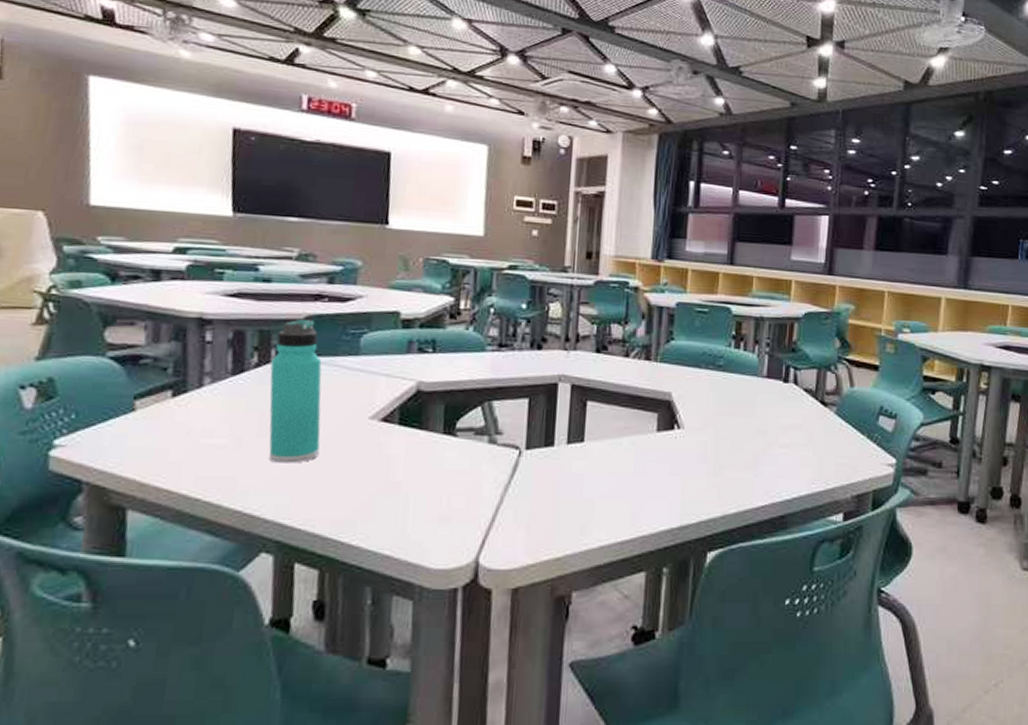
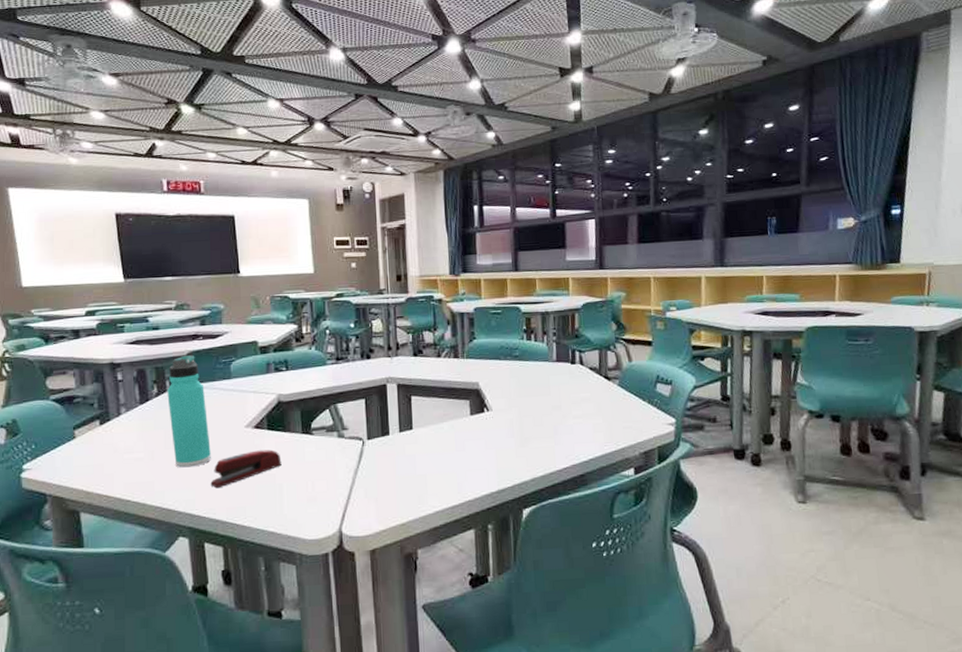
stapler: none [313,449,412,494] -> present [210,449,282,489]

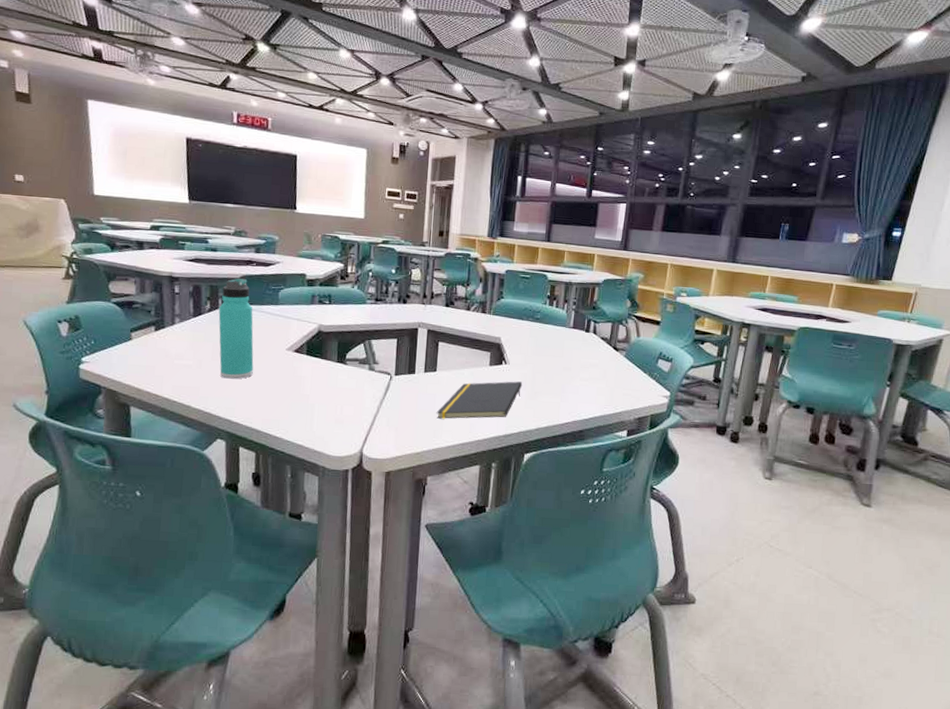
stapler: present [210,449,282,489] -> none [250,372,316,401]
notepad: none [418,428,510,482] -> present [436,381,523,419]

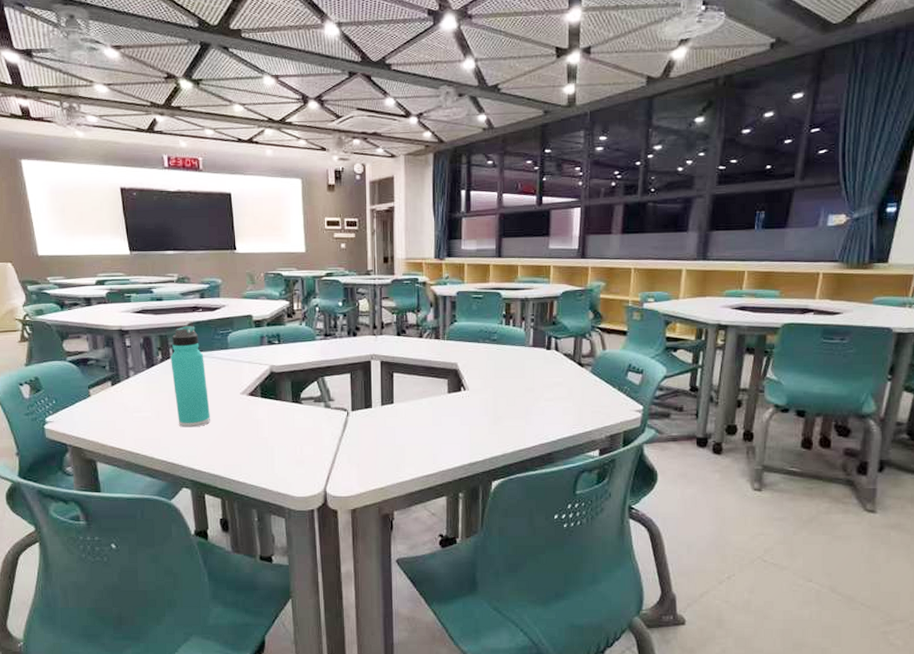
notepad: present [436,381,523,419] -> none [397,407,484,452]

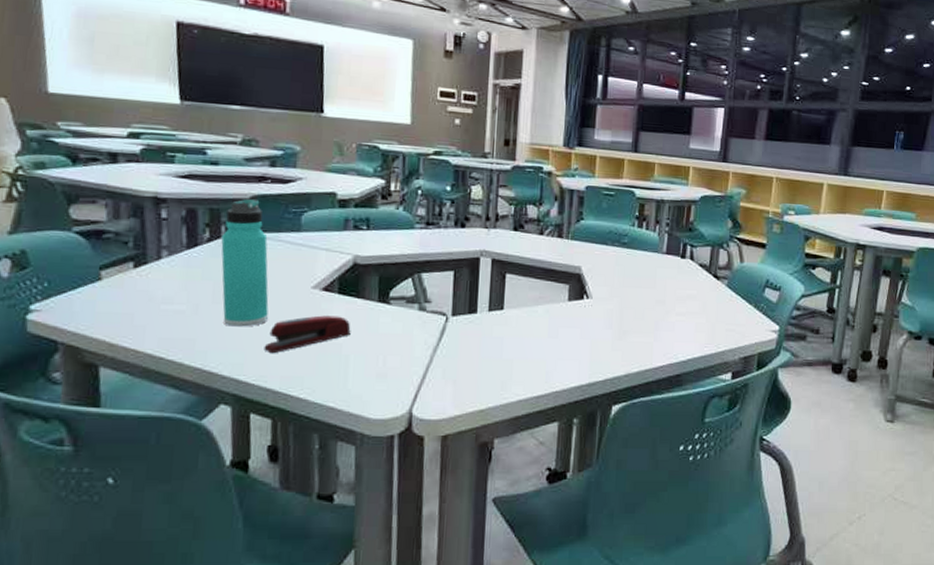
stapler: none [210,415,273,448] -> present [264,315,351,354]

